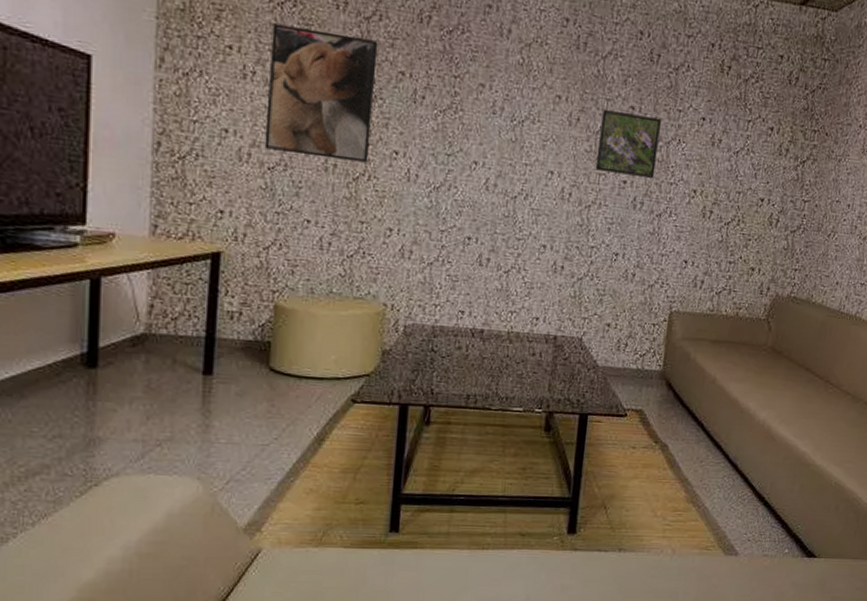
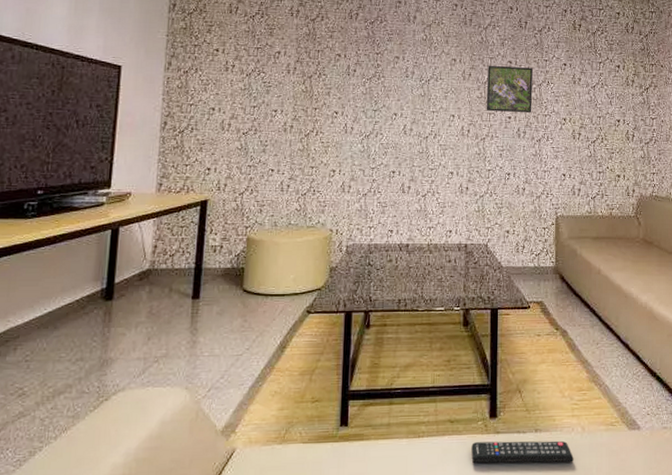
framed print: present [264,23,378,163] -> none [240,30,321,122]
remote control: none [542,558,660,585] -> present [471,440,574,464]

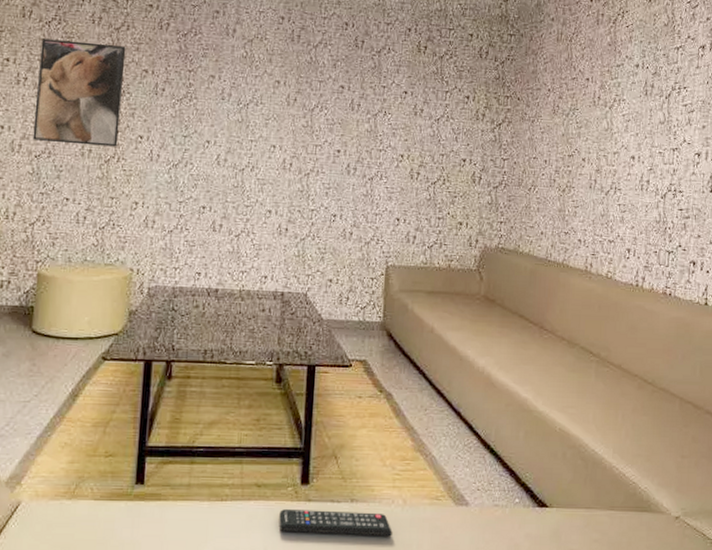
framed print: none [240,30,321,122] -> present [32,38,126,147]
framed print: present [486,65,533,114] -> none [312,89,368,147]

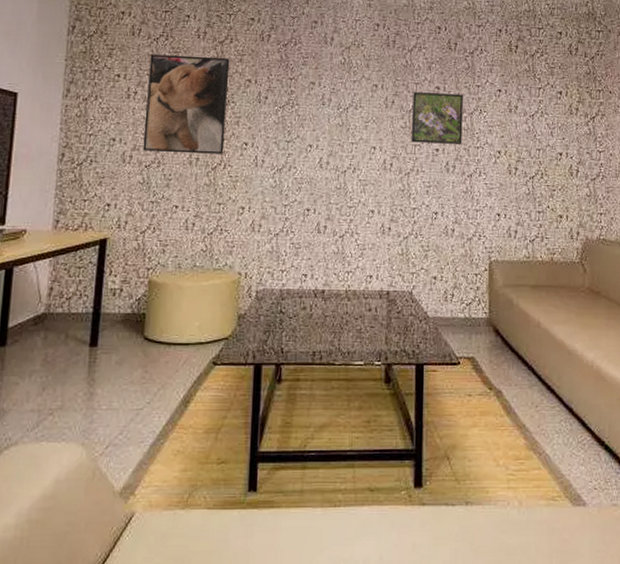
remote control: present [279,509,392,537] -> none [393,514,510,541]
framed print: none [312,89,368,147] -> present [411,91,463,145]

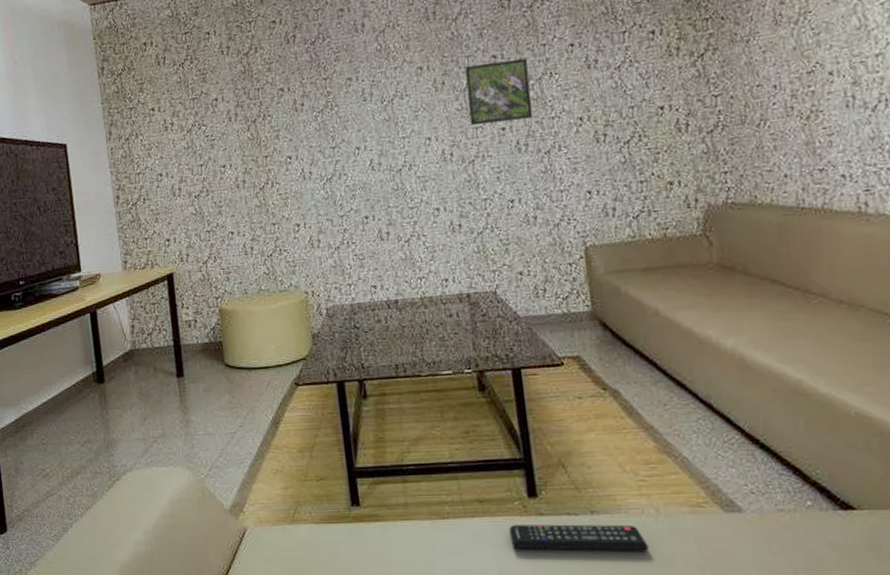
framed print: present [143,54,230,155] -> none [179,70,269,181]
remote control: none [393,514,510,541] -> present [509,524,649,551]

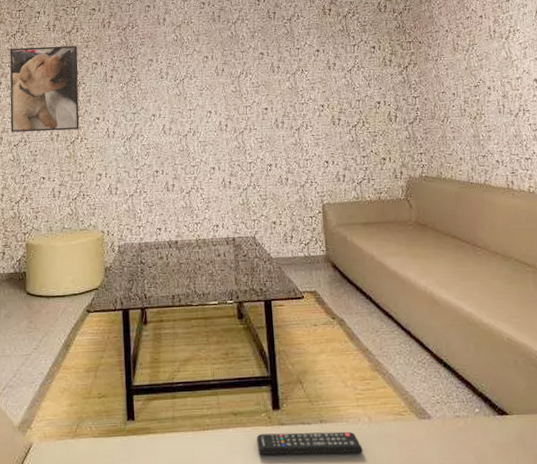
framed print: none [179,70,269,181] -> present [10,46,80,133]
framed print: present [465,58,533,125] -> none [240,57,288,104]

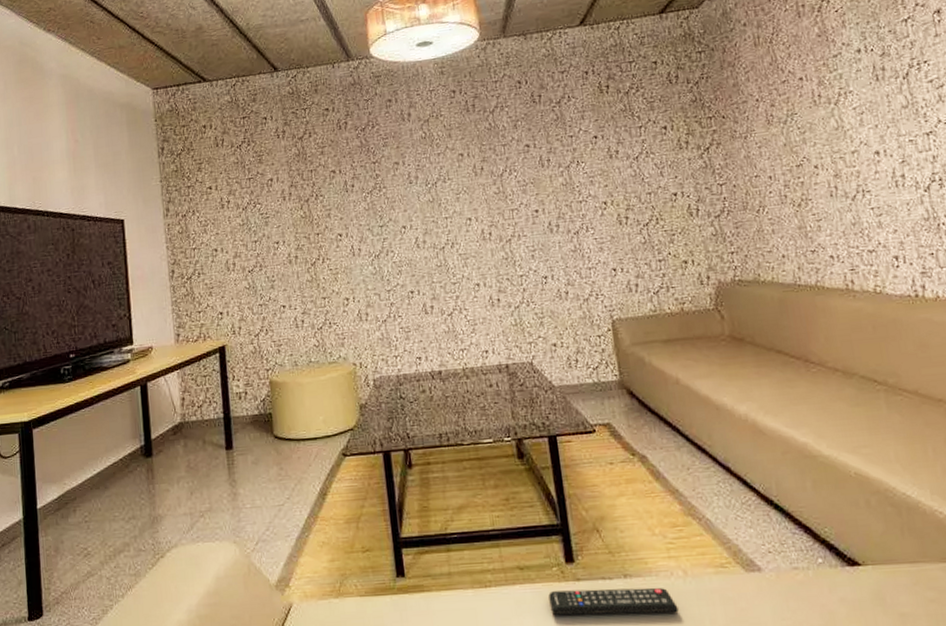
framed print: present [10,46,80,133] -> none [236,153,320,257]

